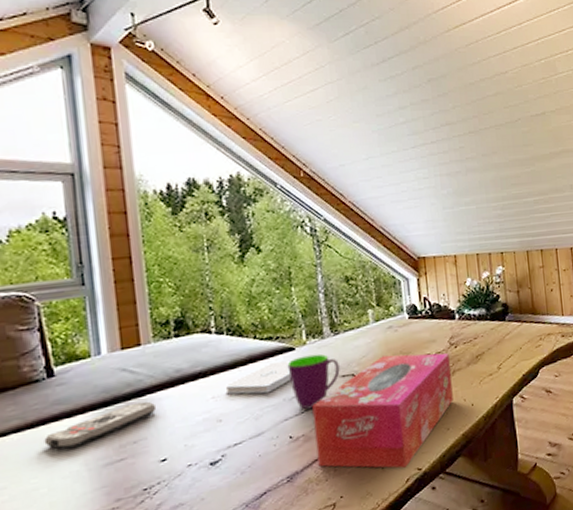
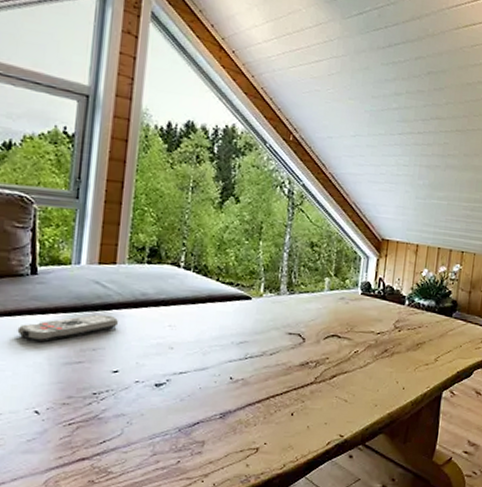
notepad: present [225,361,292,395] -> none [181,306,245,334]
mug: present [287,353,340,410] -> none [241,306,289,357]
tissue box: present [312,353,453,469] -> none [250,323,392,431]

